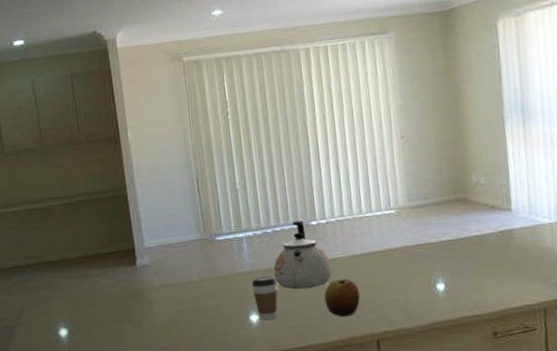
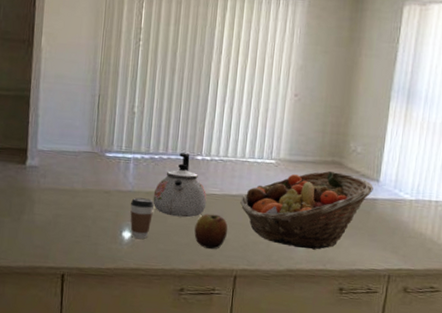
fruit basket: none [367,208,507,298] -> present [240,170,374,250]

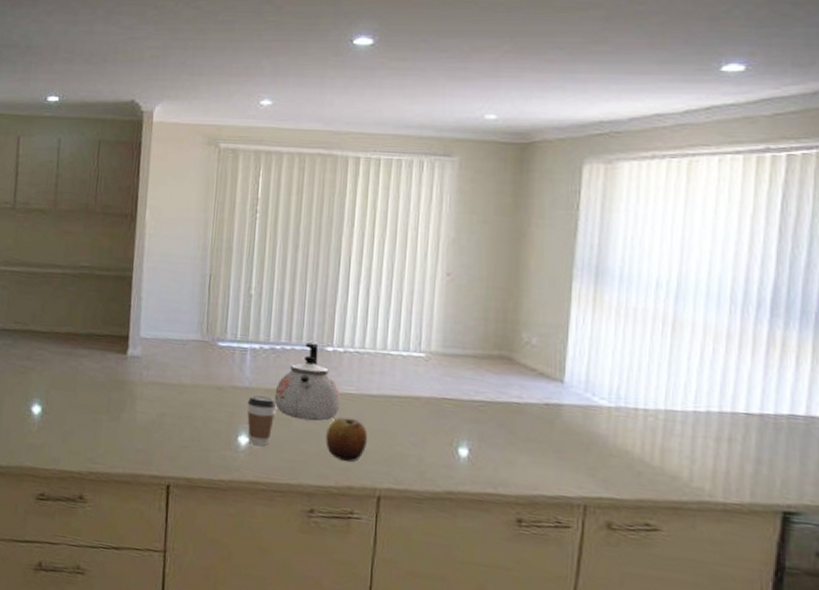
fruit basket: present [240,170,374,250] -> none [382,367,556,468]

